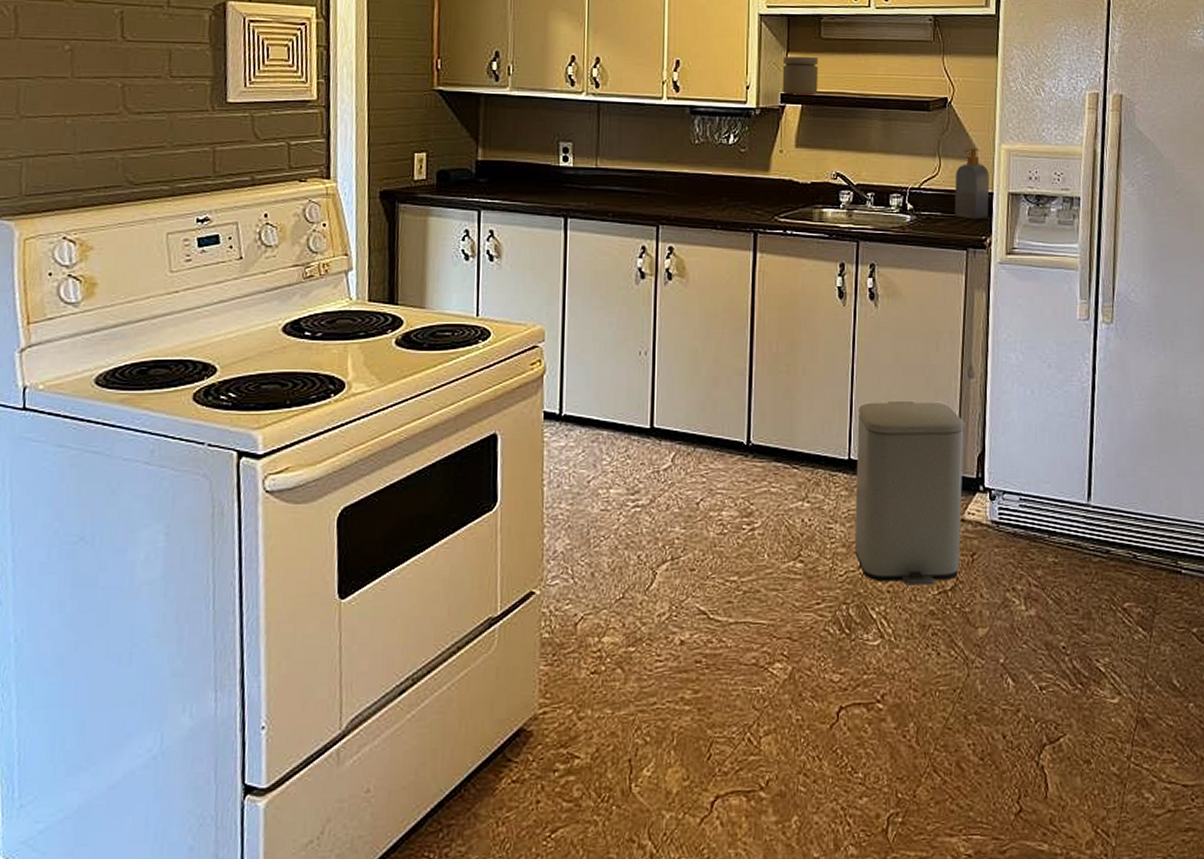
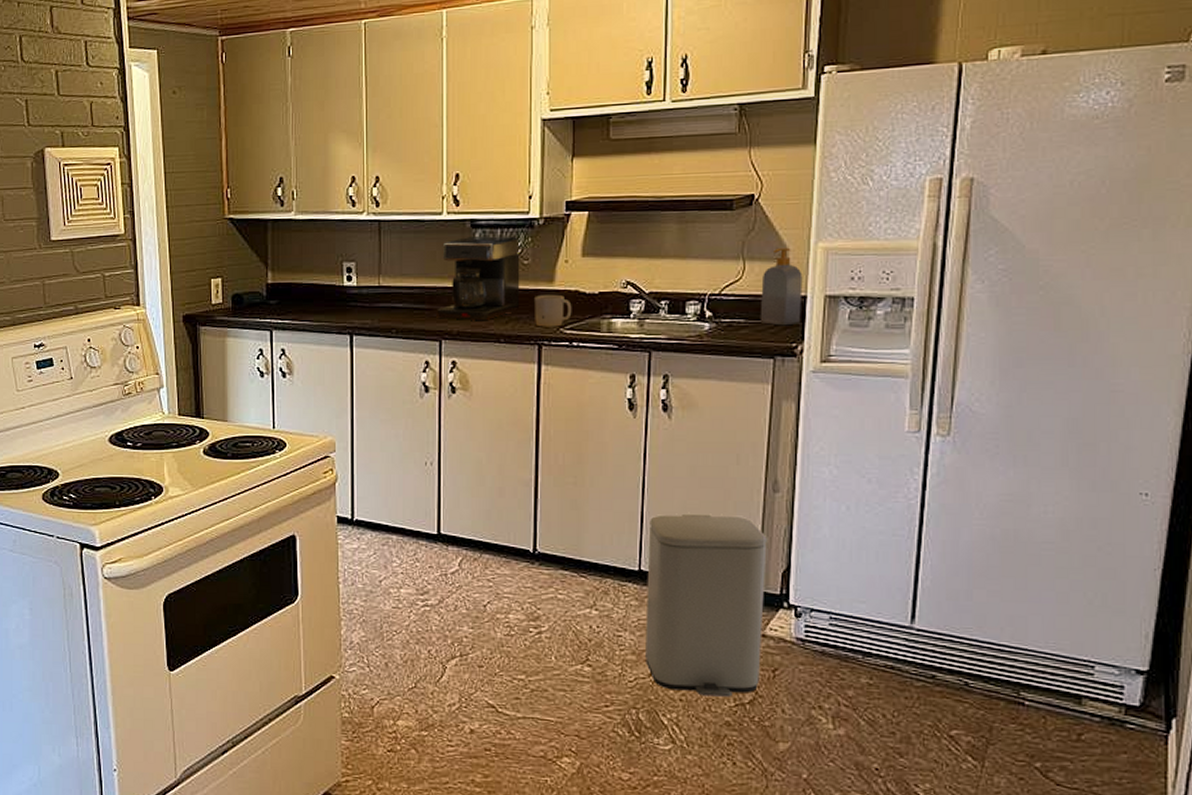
coffee maker: none [654,123,737,207] -> present [436,236,520,321]
mug: none [750,183,786,215] -> present [533,294,572,327]
jar: present [782,56,818,95] -> none [567,159,606,202]

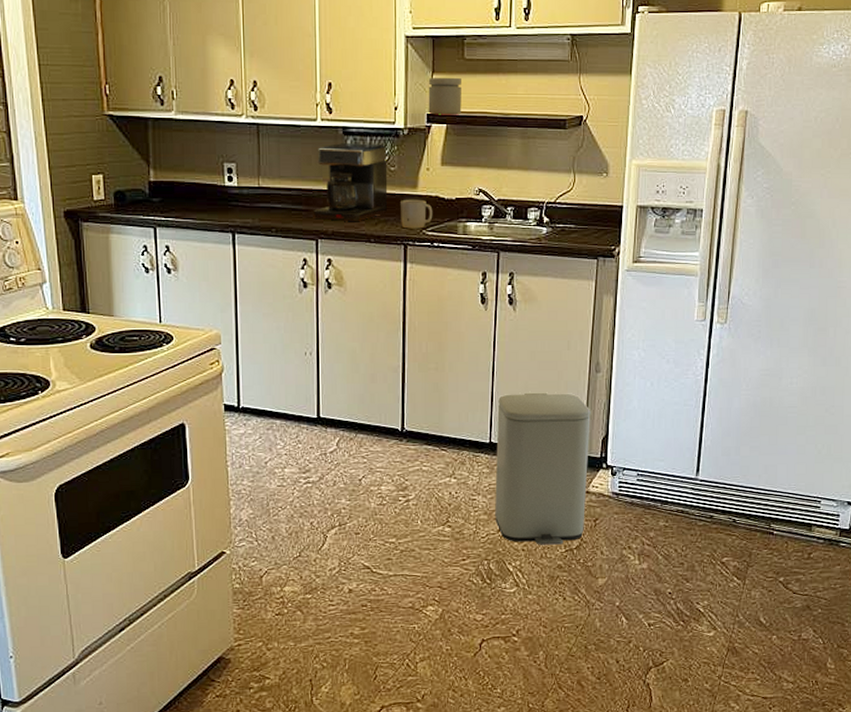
jar: none [567,159,606,202] -> present [428,77,462,115]
soap bottle: present [760,247,803,326] -> none [586,163,620,231]

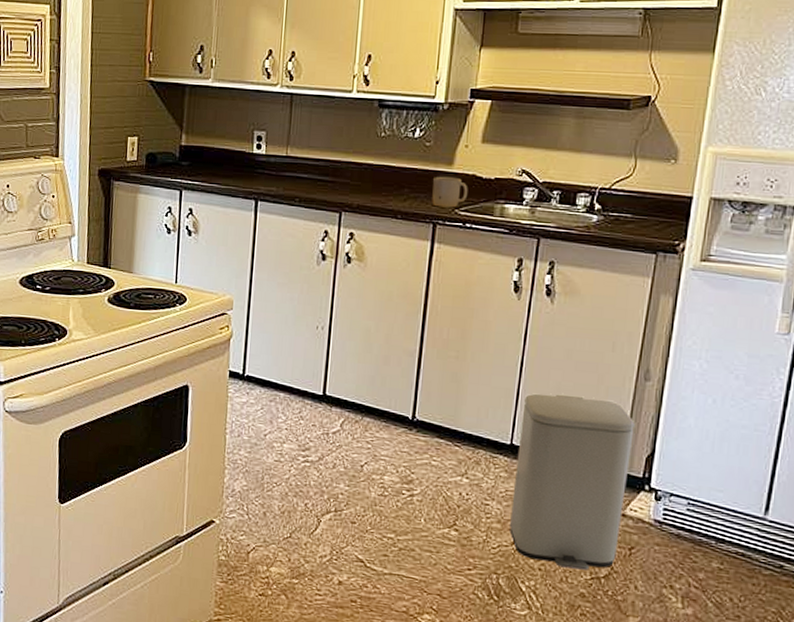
coffee maker: present [313,143,388,222] -> none [339,116,423,197]
jar: present [428,77,462,115] -> none [472,51,512,91]

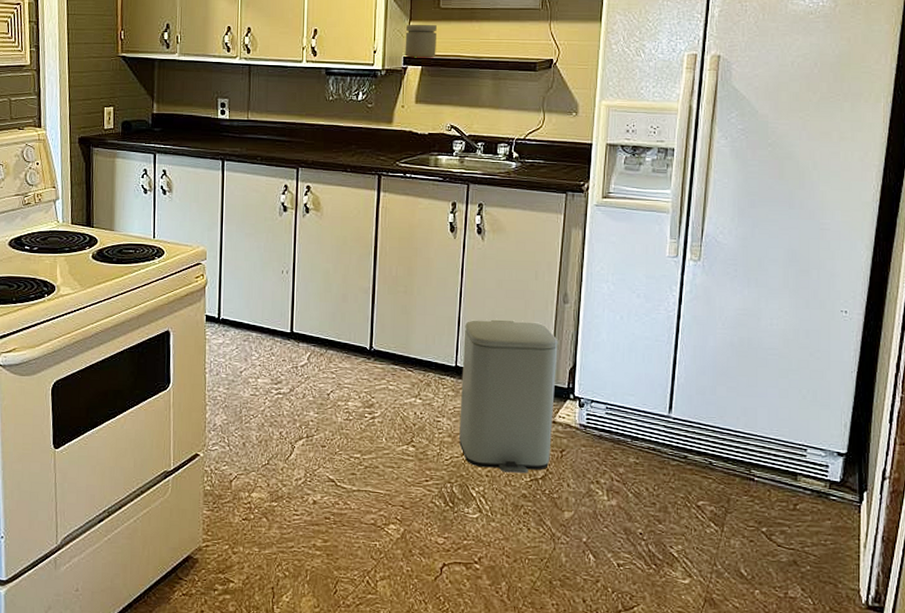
mug: present [432,176,468,208] -> none [375,133,406,161]
jar: none [472,51,512,91] -> present [405,24,437,58]

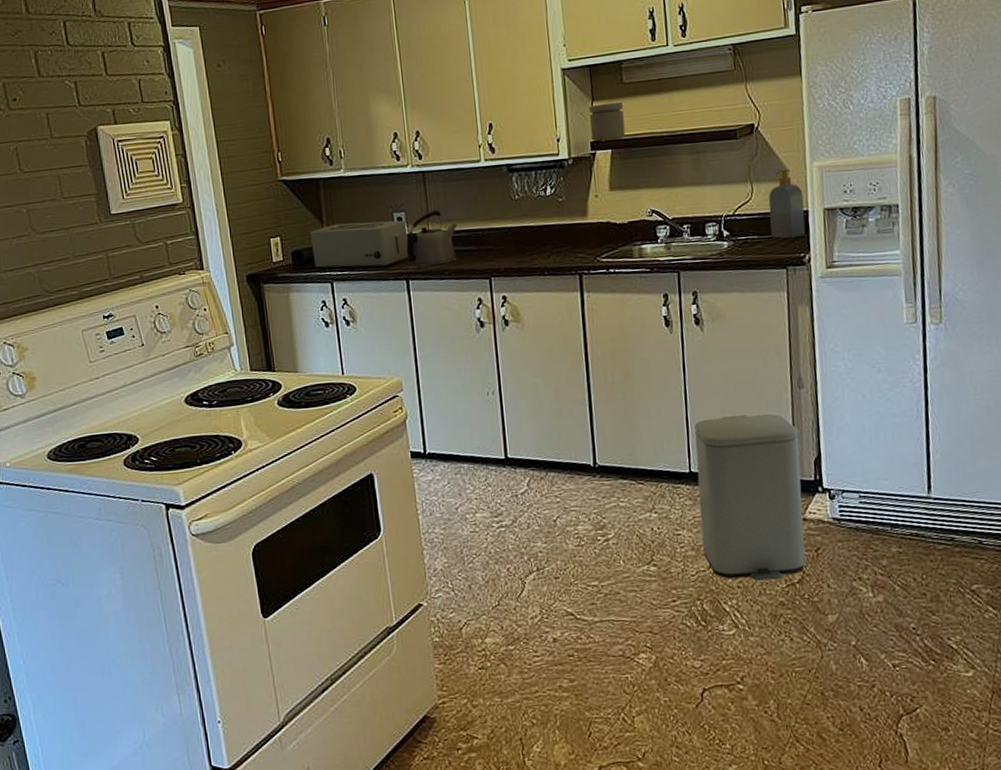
toaster: none [140,102,229,148] -> present [310,220,409,271]
kettle: none [225,101,275,151] -> present [406,210,458,268]
soap bottle: none [555,103,589,167] -> present [769,168,806,239]

